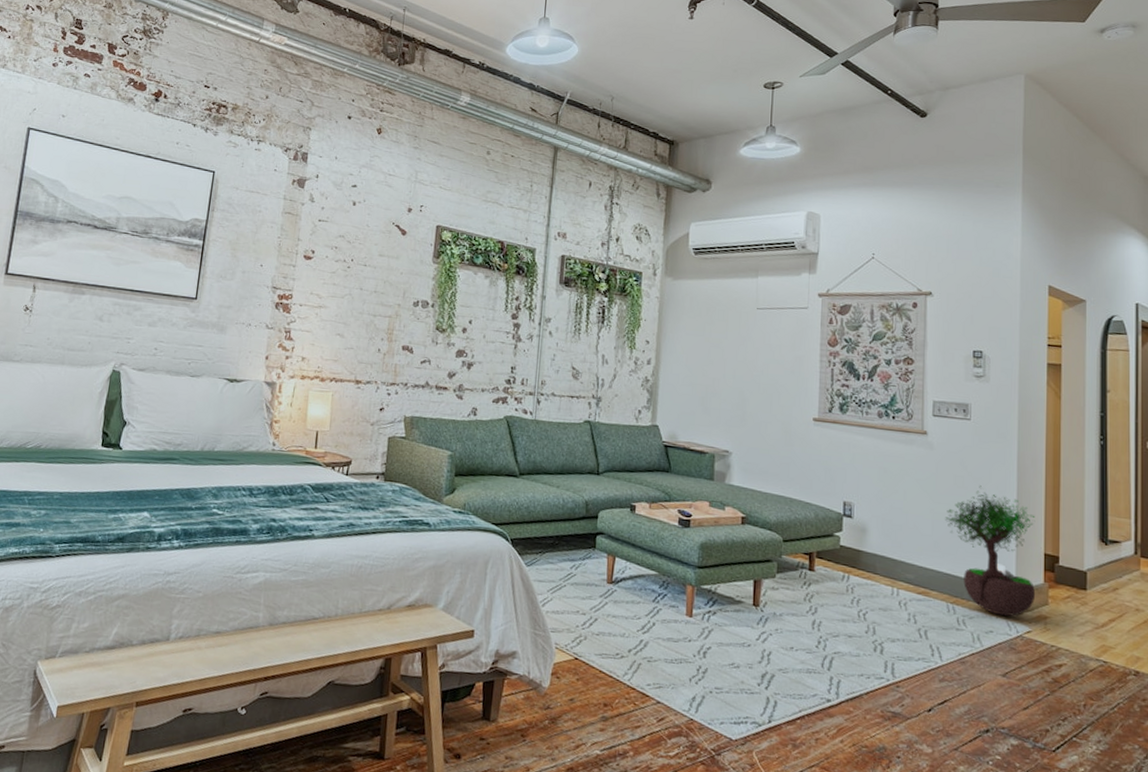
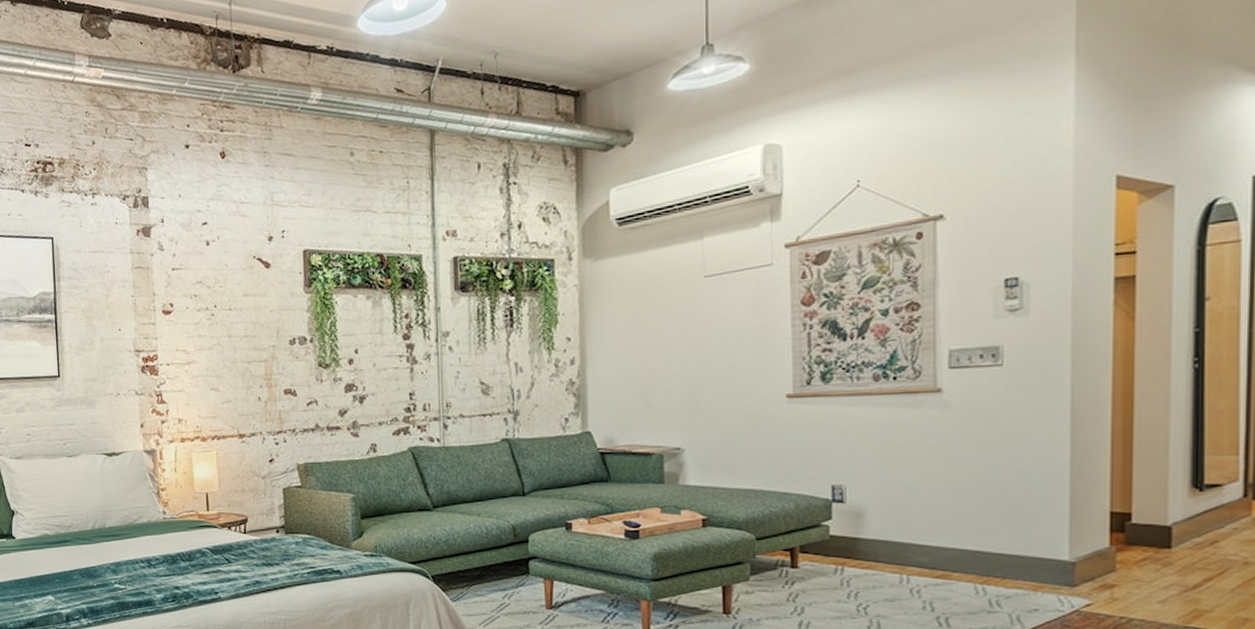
potted tree: present [945,485,1036,617] -> none [969,443,1098,591]

